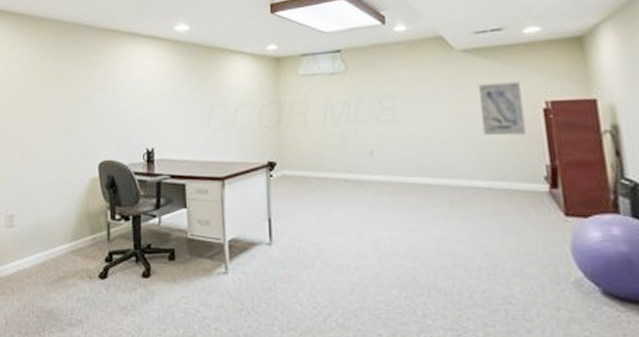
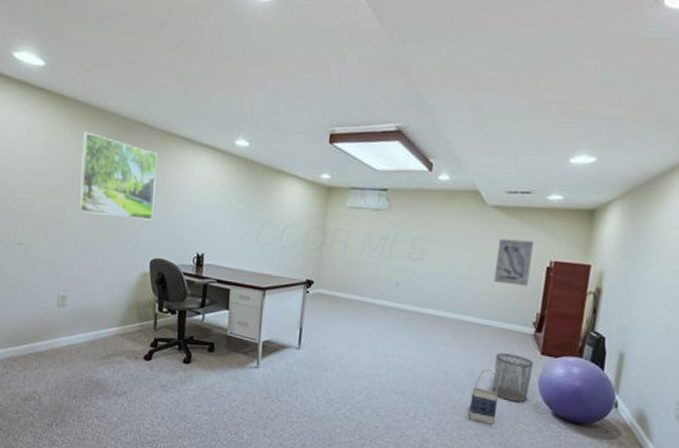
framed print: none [23,41,99,123] -> present [78,131,157,221]
bag: none [489,242,530,315] -> present [469,368,499,424]
waste bin: none [508,220,563,282] -> present [493,352,534,402]

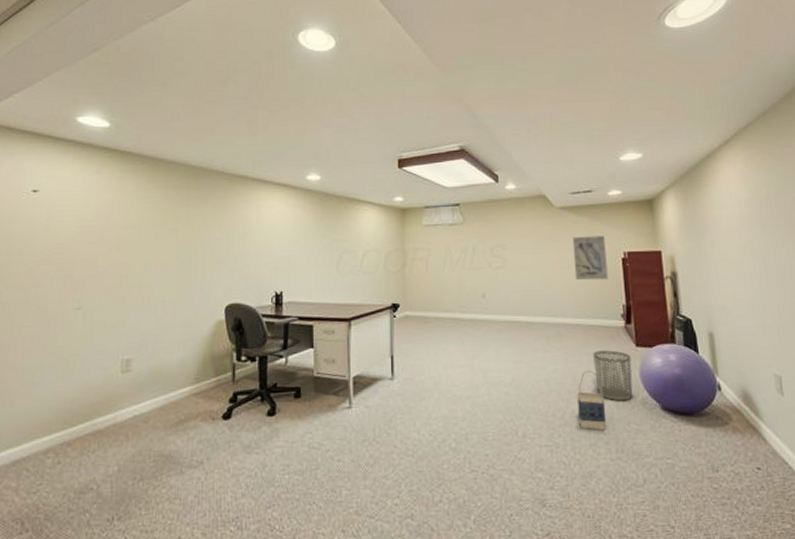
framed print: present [78,131,157,221] -> none [145,184,228,266]

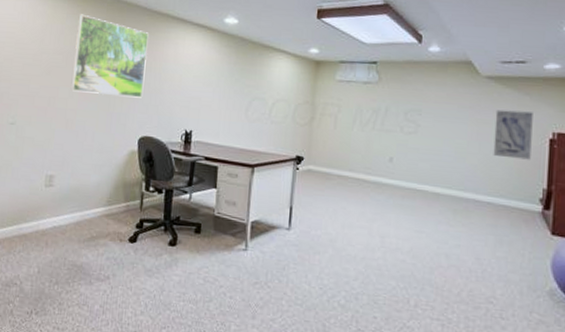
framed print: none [145,184,228,266] -> present [70,14,149,98]
bag: present [577,370,607,430] -> none [476,250,508,315]
waste bin: present [593,350,633,401] -> none [501,233,544,289]

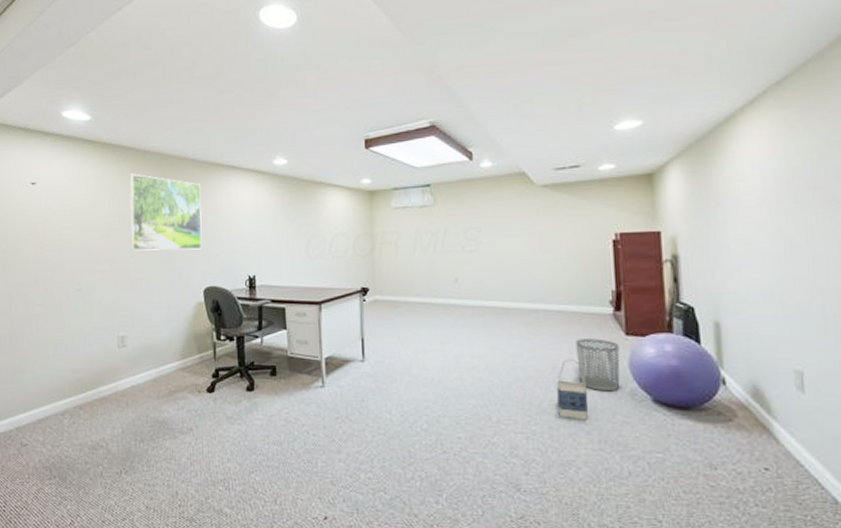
bag: none [476,250,508,315] -> present [557,358,589,420]
wall art: present [493,109,533,160] -> none [555,215,596,264]
waste bin: none [501,233,544,289] -> present [576,338,620,392]

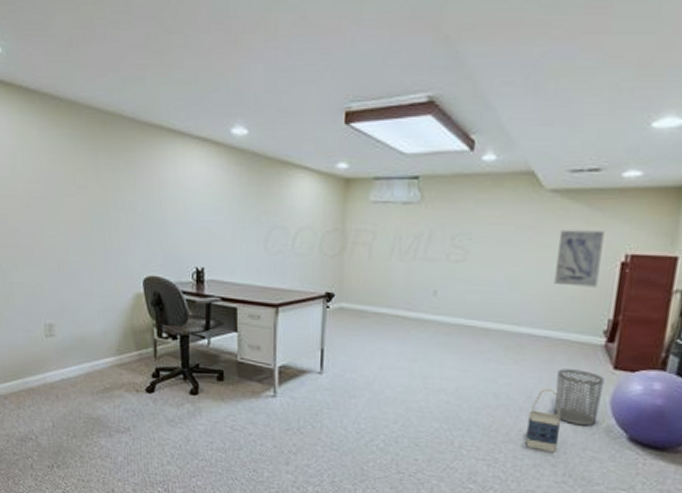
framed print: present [129,173,202,251] -> none [53,130,142,232]
wall art: none [555,215,596,264] -> present [553,229,605,287]

